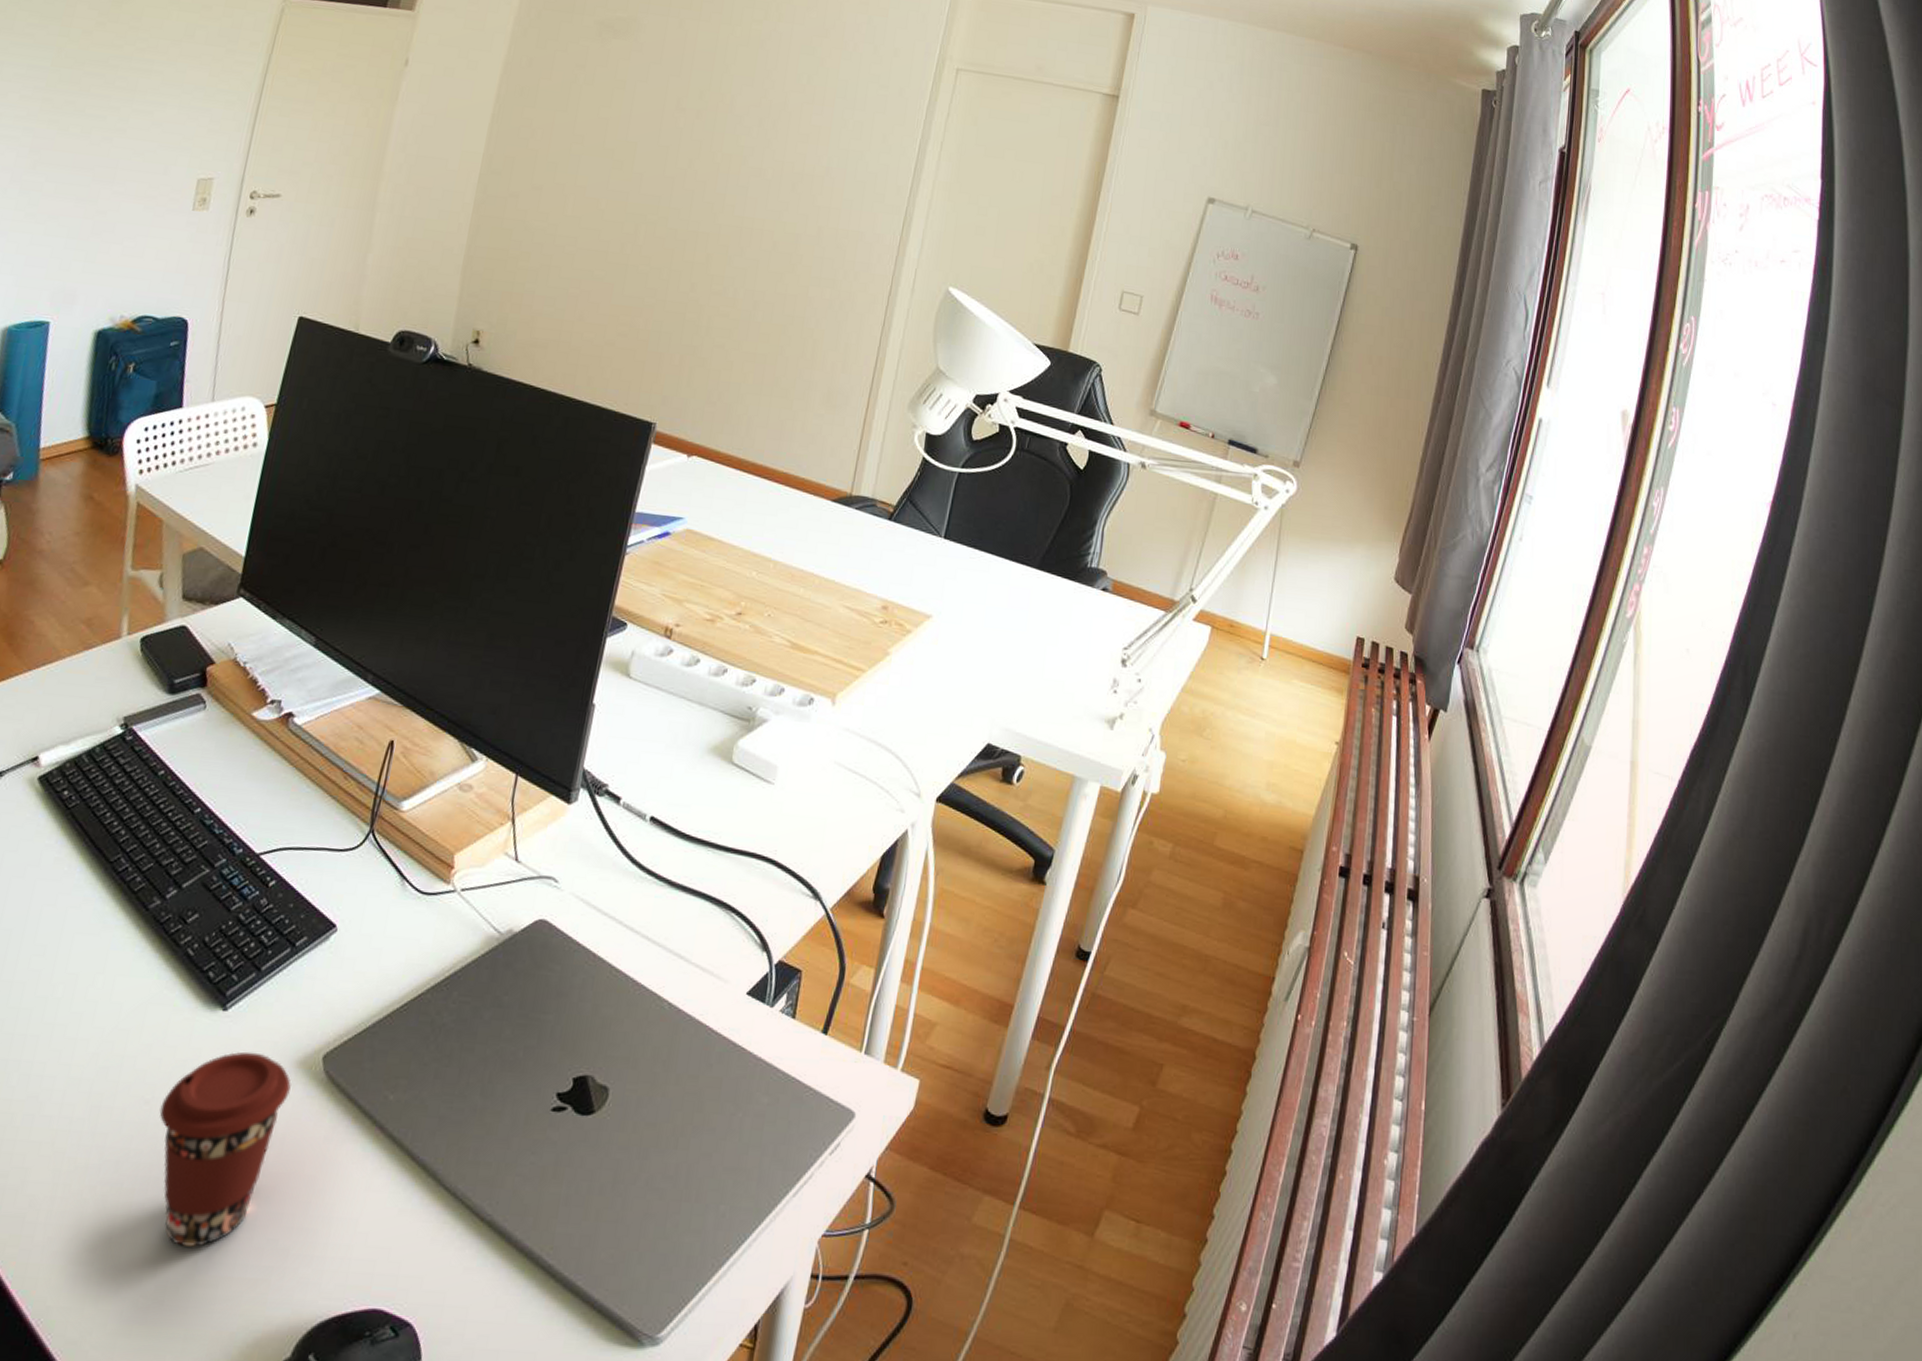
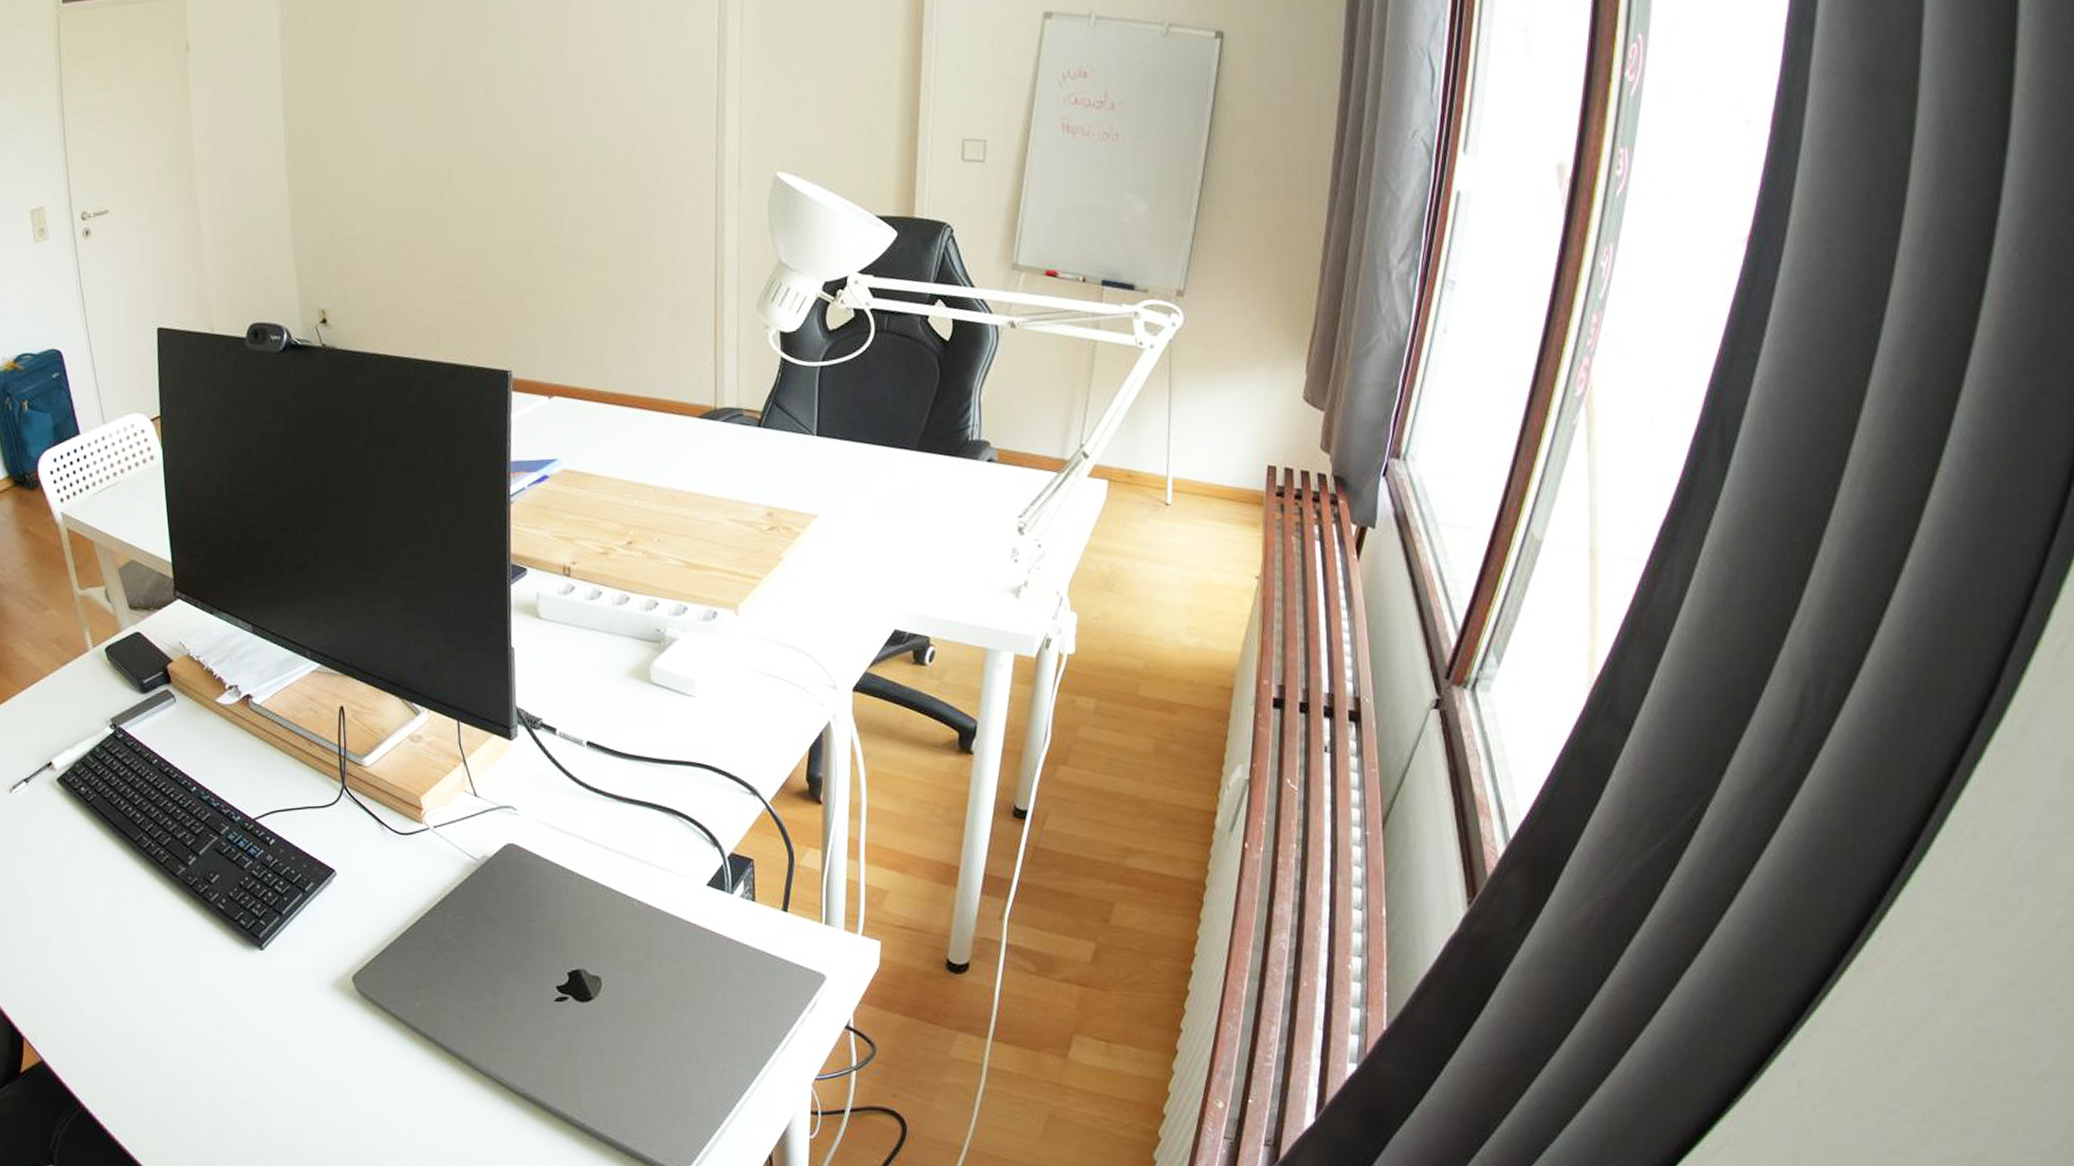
coffee cup: present [159,1051,291,1248] -> none [232,980,332,1136]

